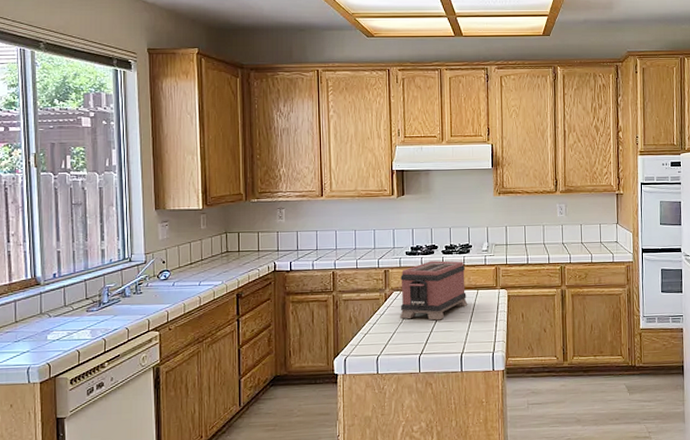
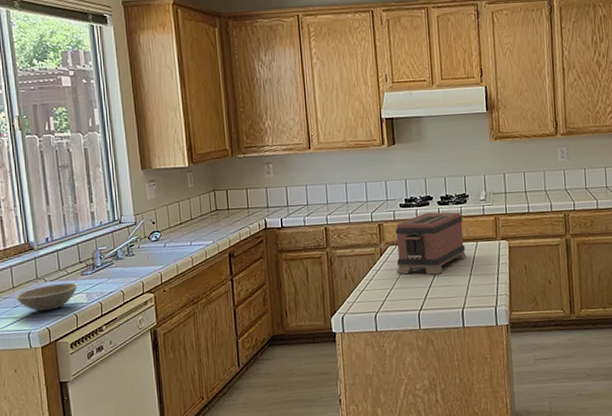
soup bowl: none [17,318,83,346] -> present [15,282,78,311]

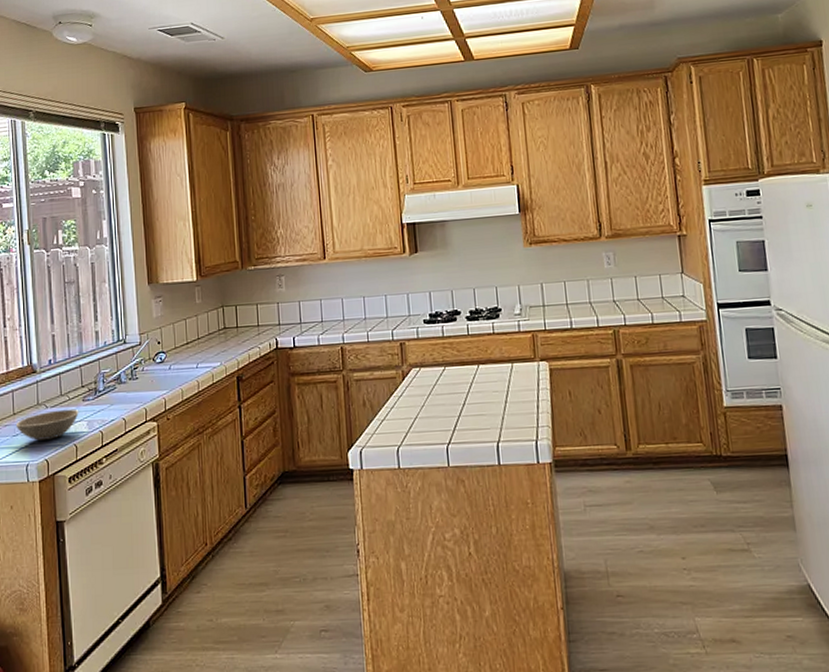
toaster: present [395,212,467,275] -> none [419,328,502,402]

